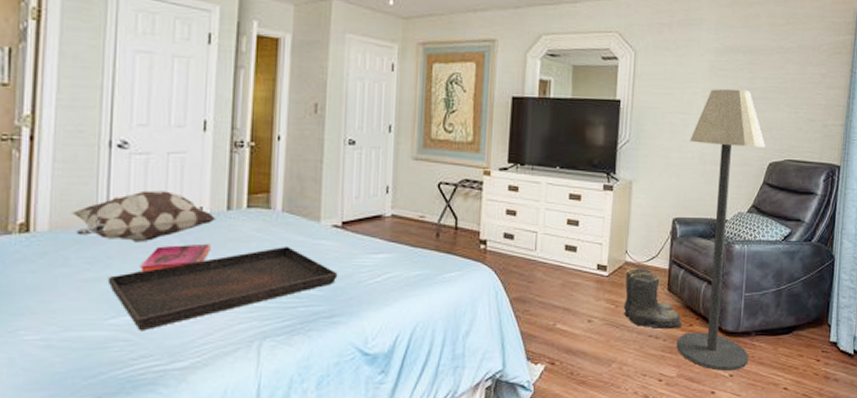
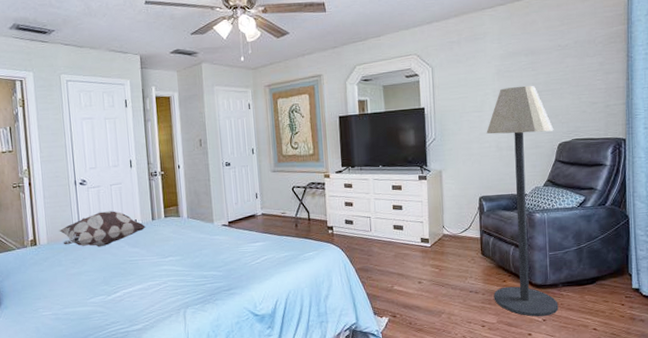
serving tray: present [107,247,338,330] -> none [85,242,230,305]
hardback book: present [141,243,211,273] -> none [104,244,145,267]
boots: present [623,268,683,329] -> none [445,238,497,286]

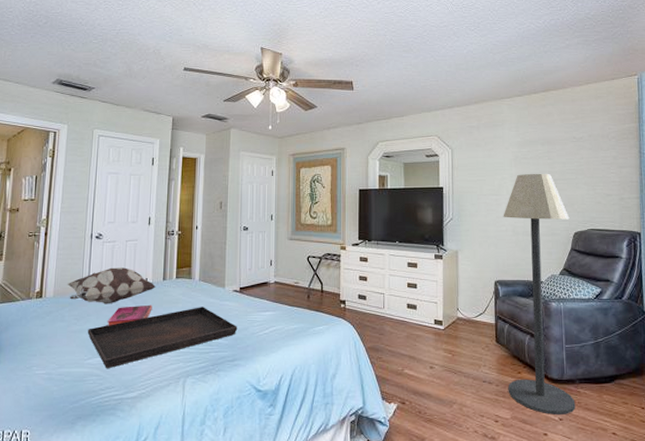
serving tray: none [85,242,230,305] -> present [87,307,238,368]
hardback book: none [104,244,145,267] -> present [108,304,152,326]

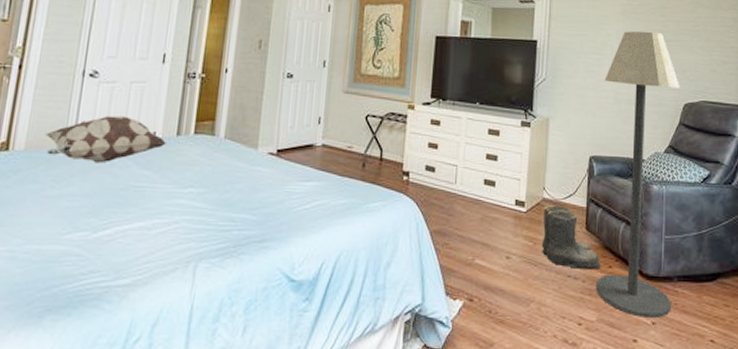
serving tray: present [87,307,238,368] -> none [68,171,271,246]
hardback book: present [108,304,152,326] -> none [97,166,160,192]
boots: none [459,323,512,375] -> present [541,205,602,269]

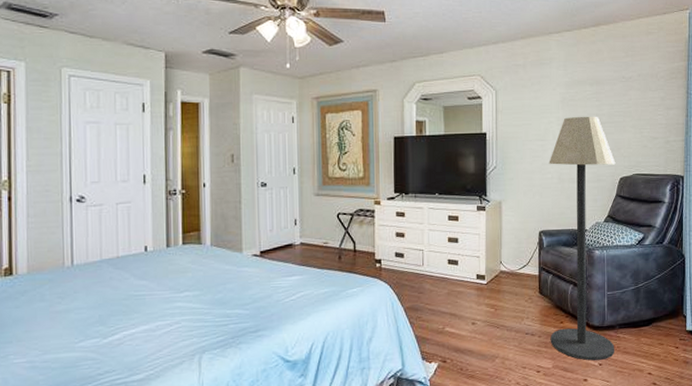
decorative pillow: present [45,115,166,164] -> none [44,235,158,279]
boots: present [541,205,602,269] -> none [501,275,554,327]

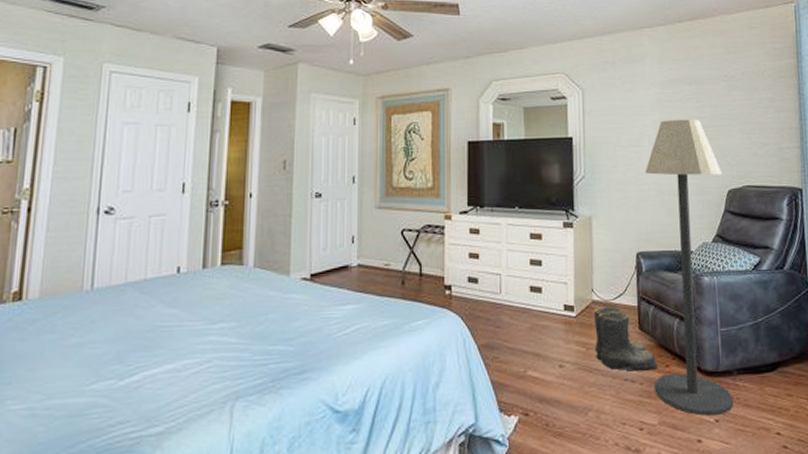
boots: none [501,275,554,327] -> present [594,306,659,372]

